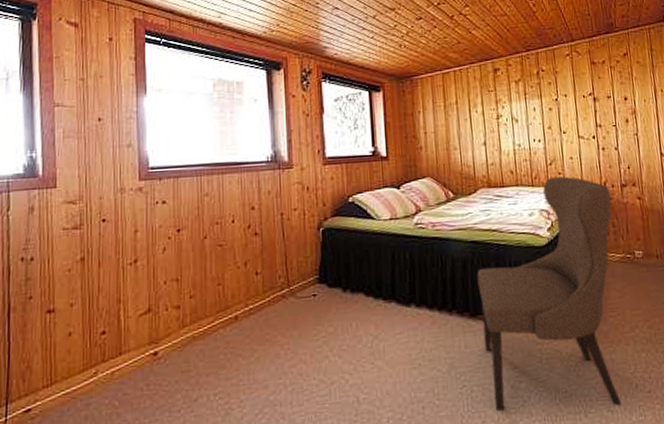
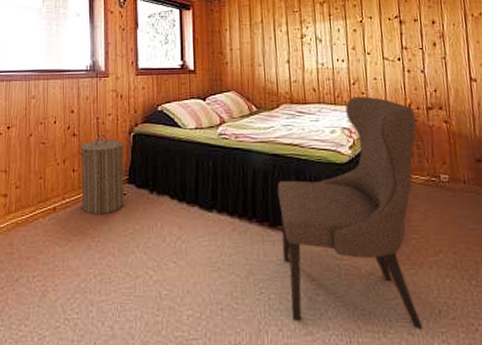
laundry hamper: none [262,231,315,321] -> present [78,134,124,215]

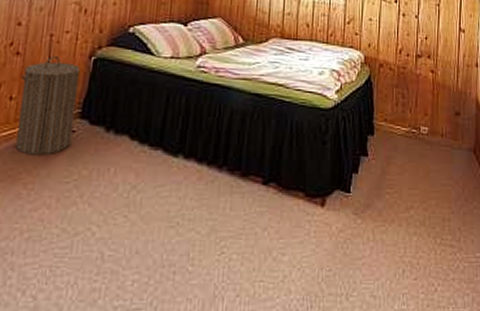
chair: present [277,96,423,330] -> none [251,36,405,291]

